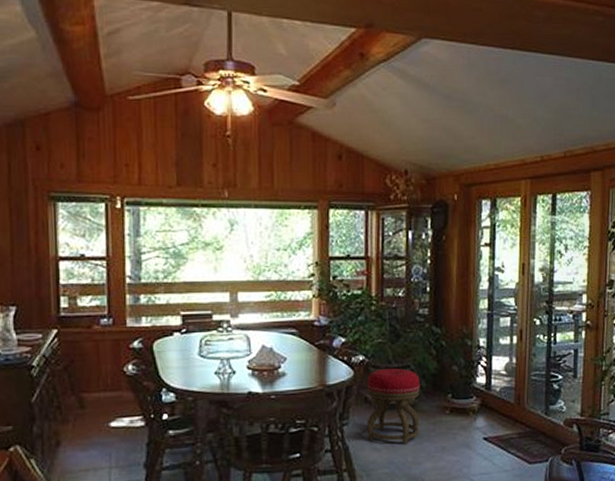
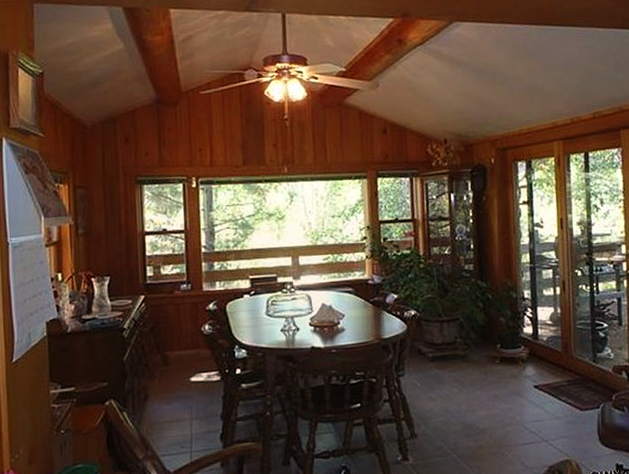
stool: present [366,368,420,444] -> none [419,321,472,393]

